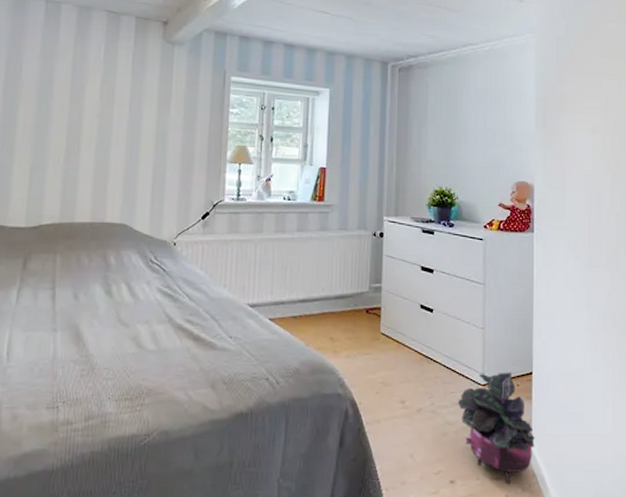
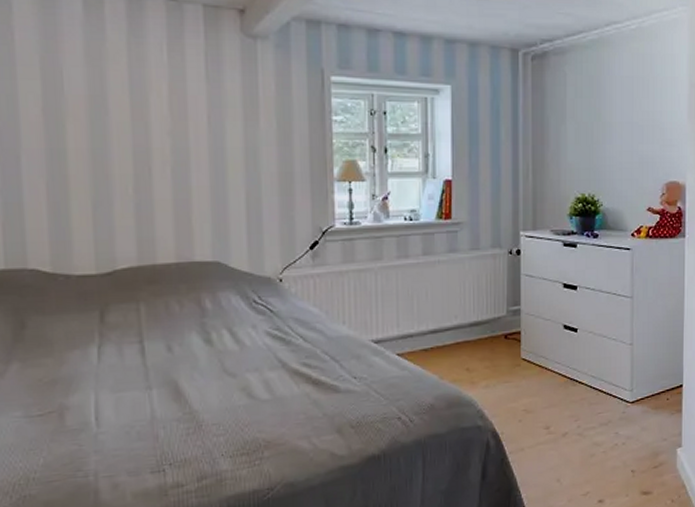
potted plant: present [457,372,535,485] -> none [605,386,685,498]

